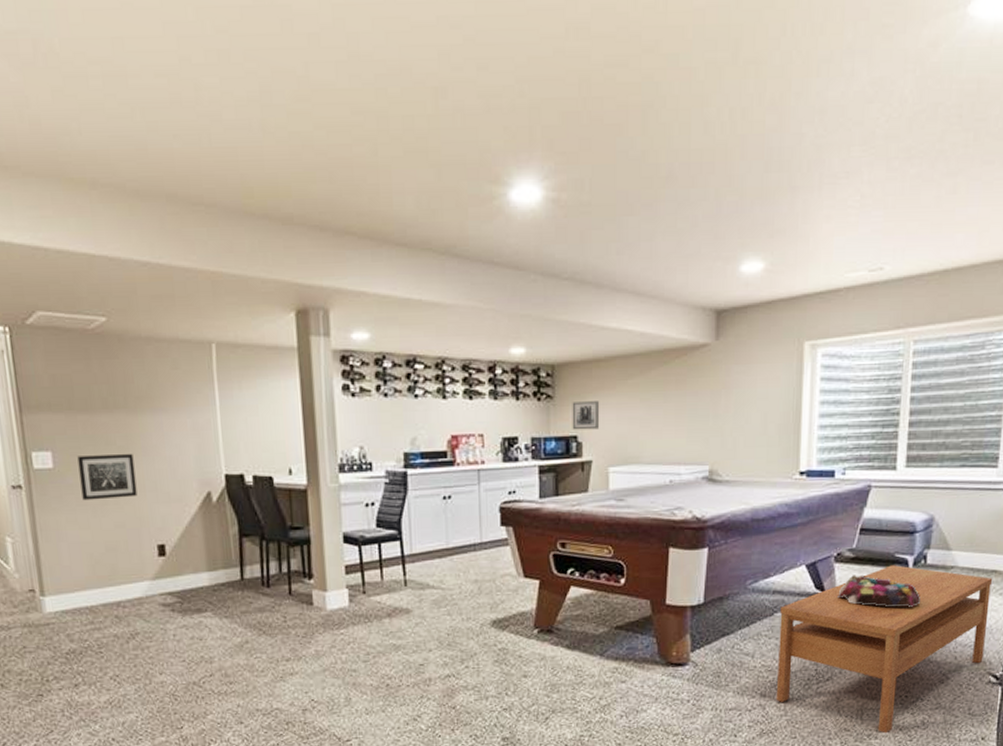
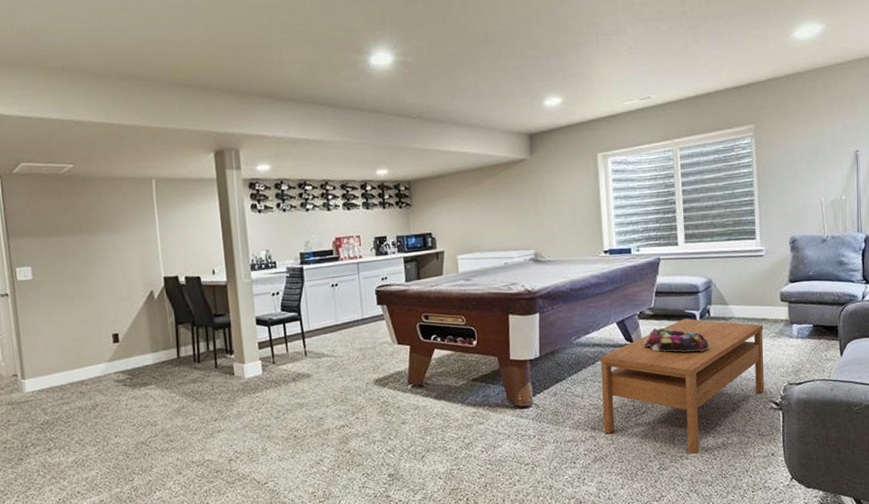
wall art: present [77,454,138,501] -> none [51,265,97,303]
wall art: present [572,401,600,430] -> none [426,206,448,229]

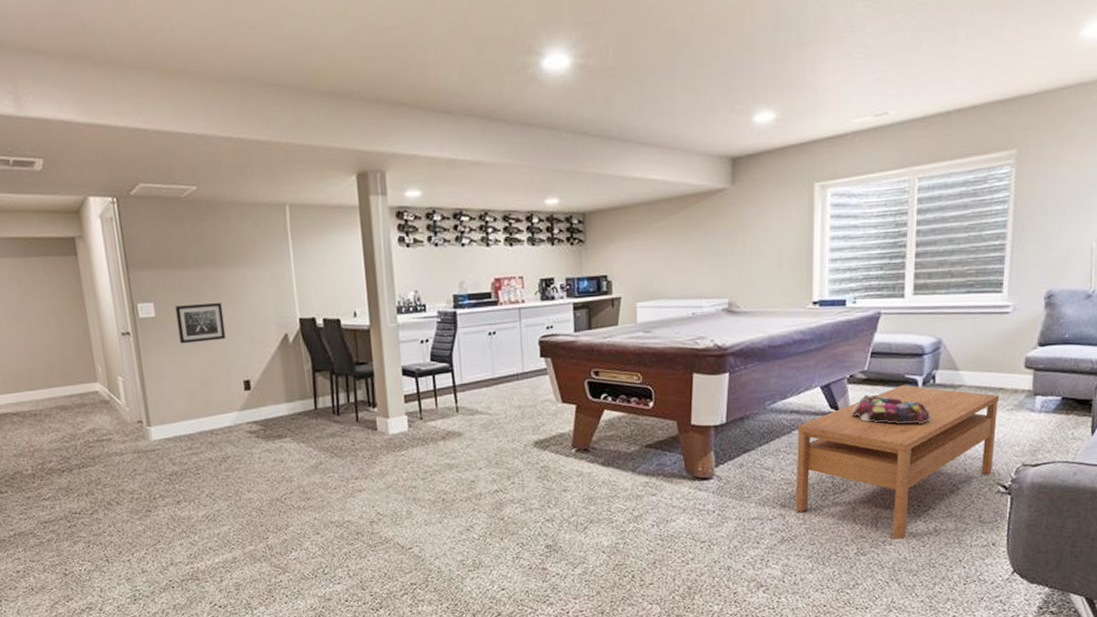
wall art: none [51,265,97,303] -> present [175,303,226,344]

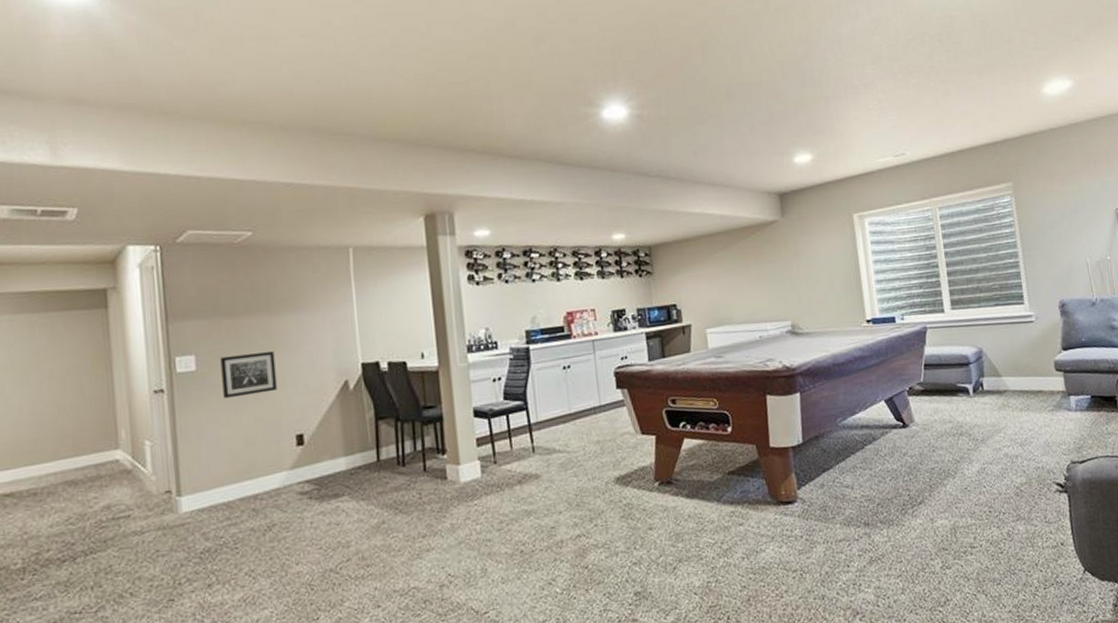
coffee table: present [795,385,1000,540] -> none [869,393,1047,549]
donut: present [851,394,931,424] -> none [915,404,986,432]

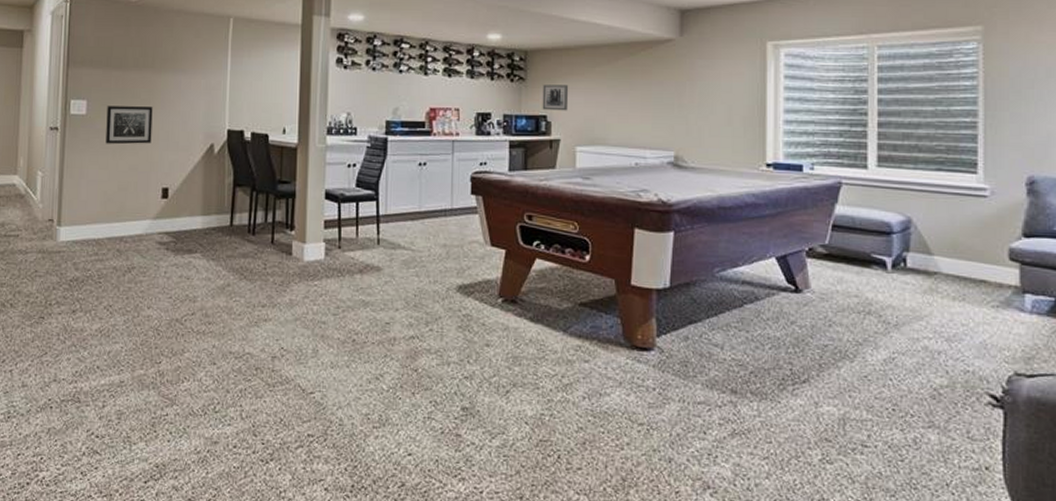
wall art: none [669,273,695,300] -> present [542,84,569,111]

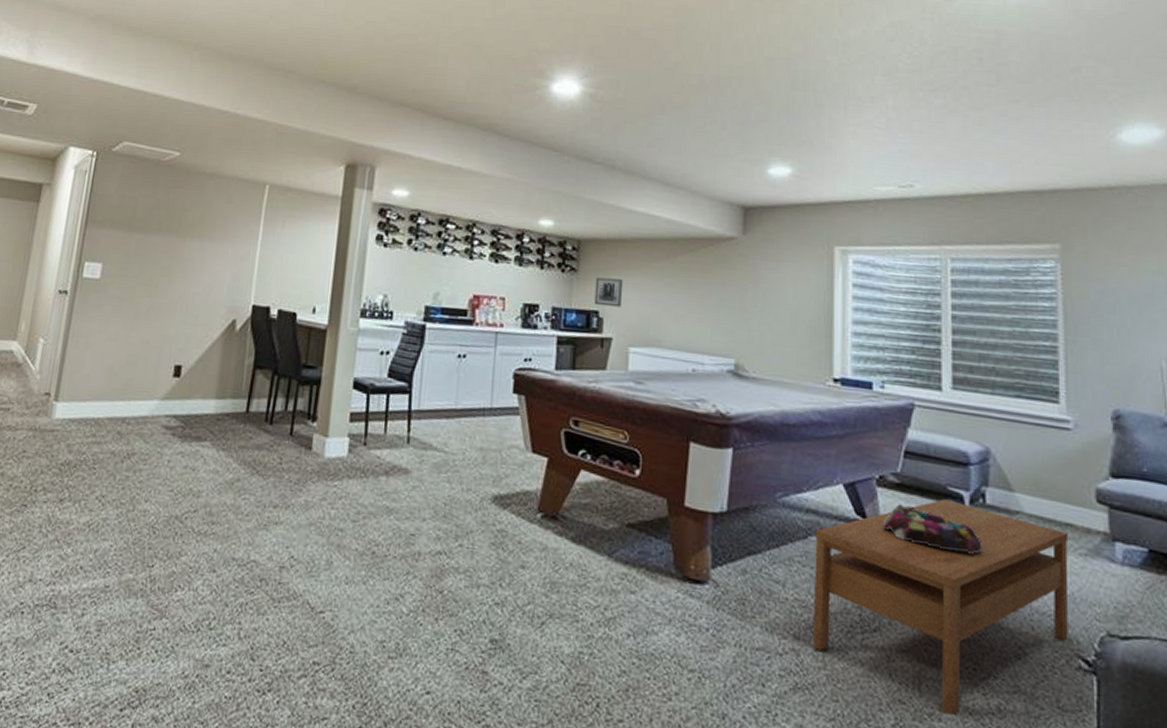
wall art: present [106,106,153,145] -> none [118,270,174,316]
coffee table: none [748,265,982,450] -> present [812,499,1069,716]
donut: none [811,272,904,311] -> present [882,504,983,554]

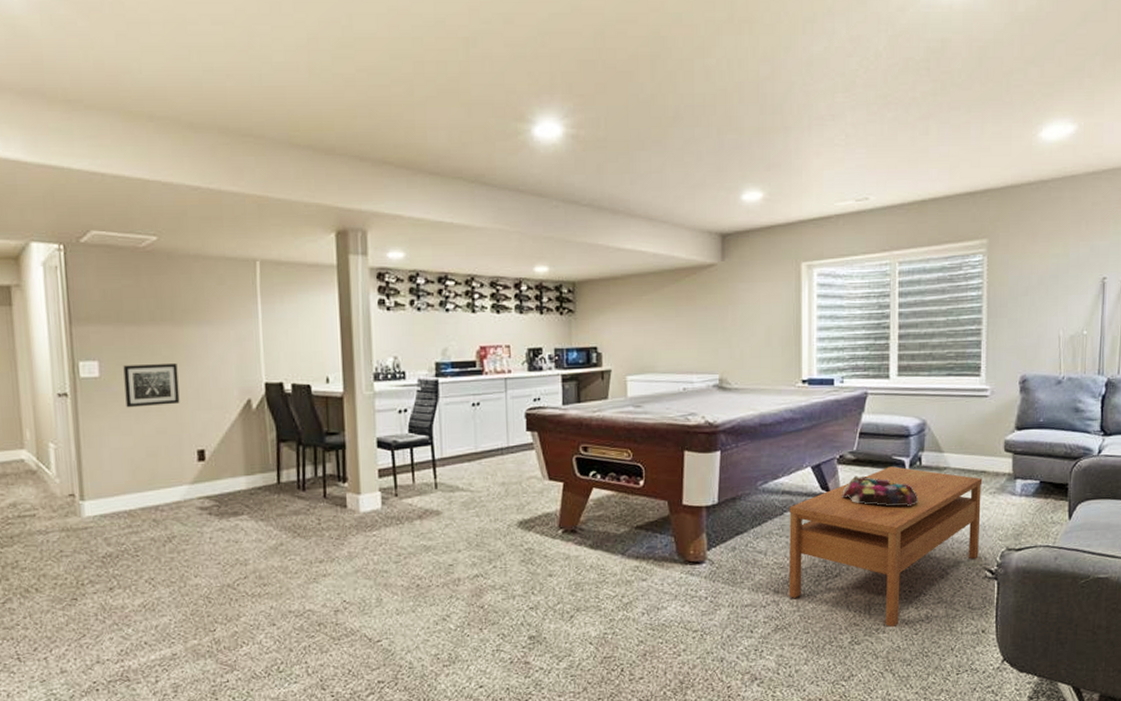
wall art: none [118,270,174,316] -> present [123,364,180,408]
wall art: present [594,277,624,307] -> none [592,315,618,342]

